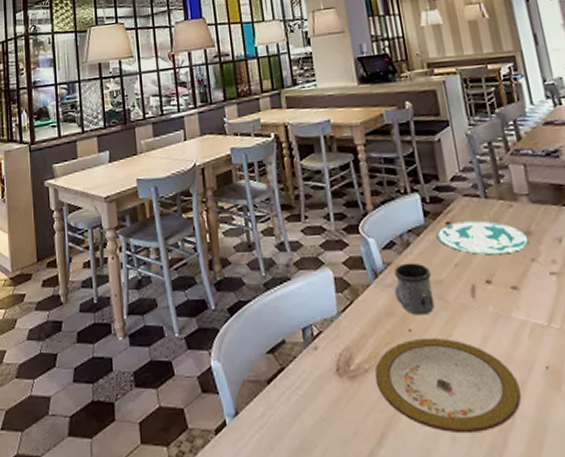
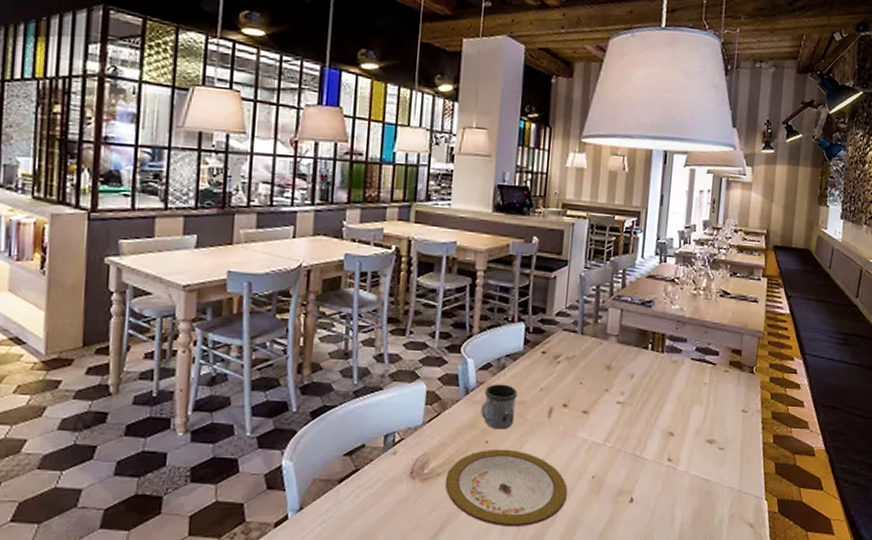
plate: present [436,220,529,255] -> none [531,352,608,384]

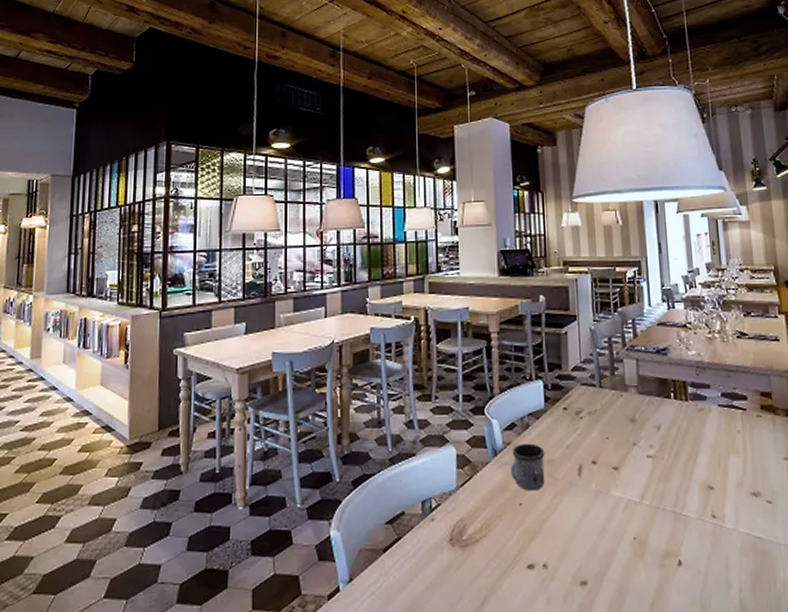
plate: present [444,449,568,527] -> none [484,511,610,596]

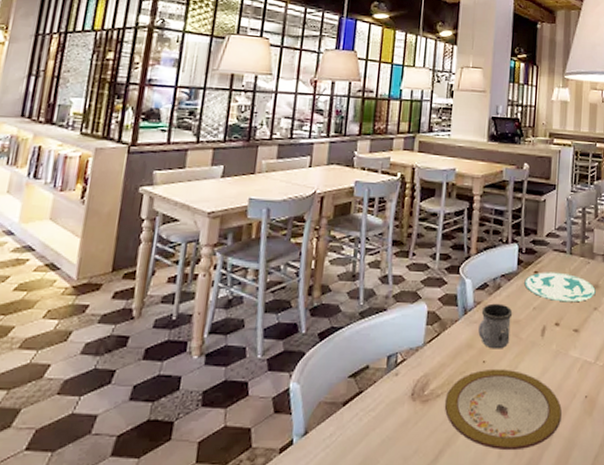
plate: none [484,511,610,596] -> present [444,368,562,451]
plate: none [554,407,633,439] -> present [524,272,596,302]

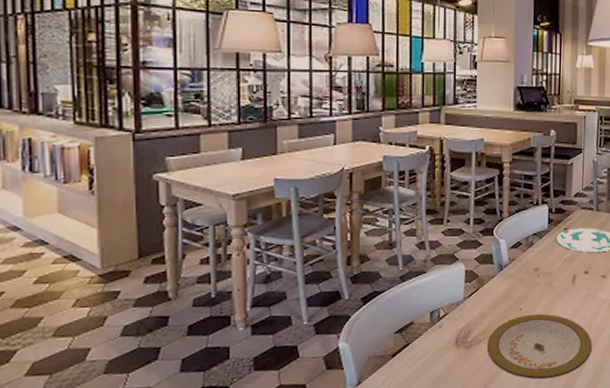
mug: present [478,303,513,349] -> none [514,259,546,298]

